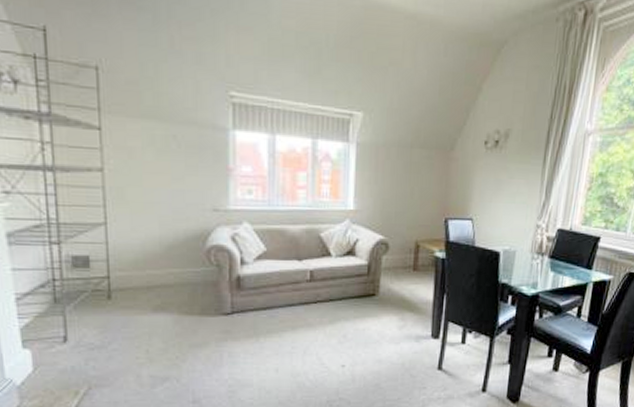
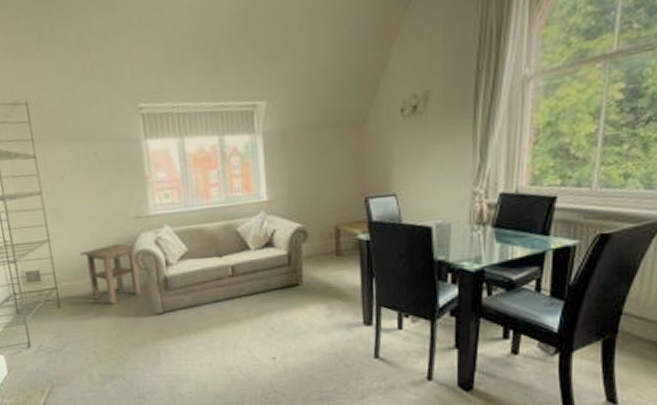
side table: none [143,235,210,300] -> present [80,244,141,304]

